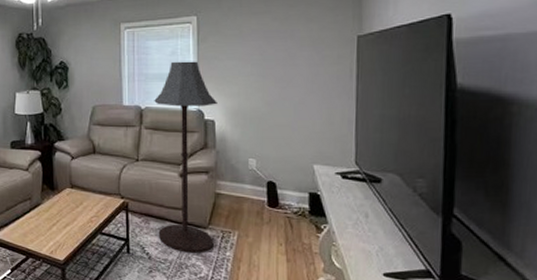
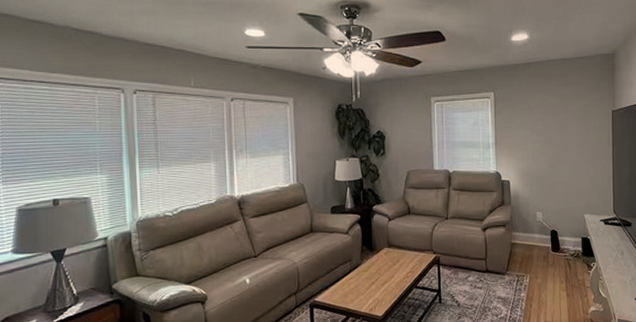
floor lamp: present [154,61,217,253] -> none [460,130,511,297]

